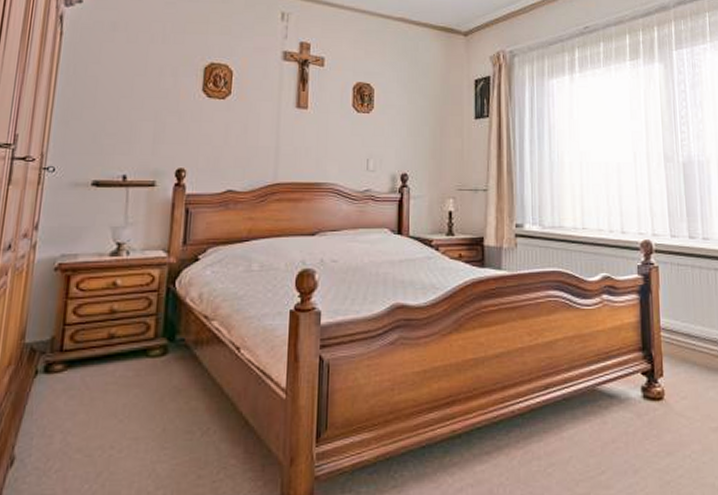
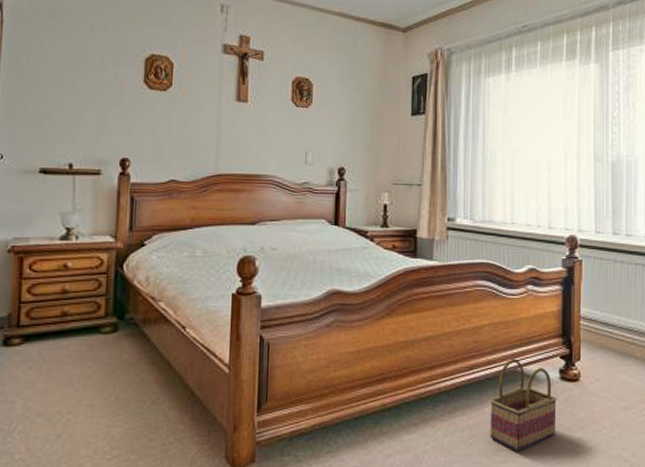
basket: none [569,376,641,482] -> present [490,358,557,452]

